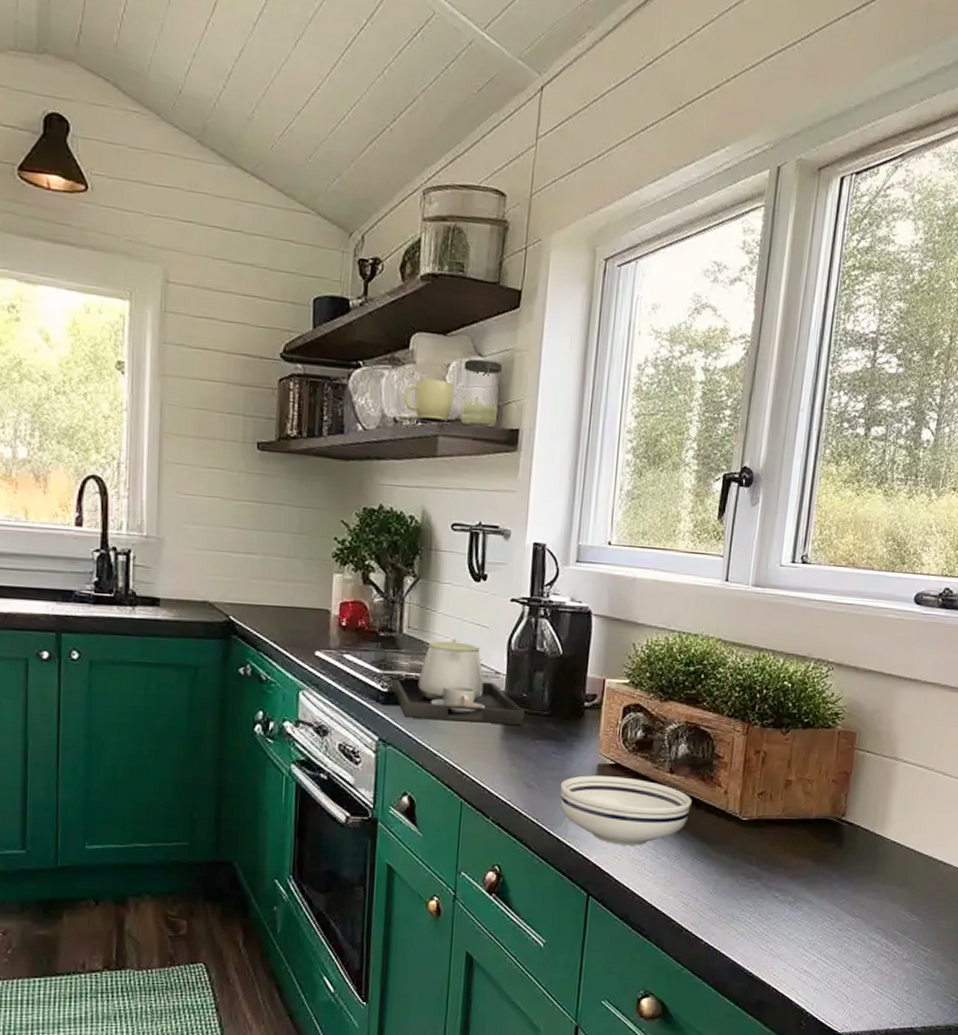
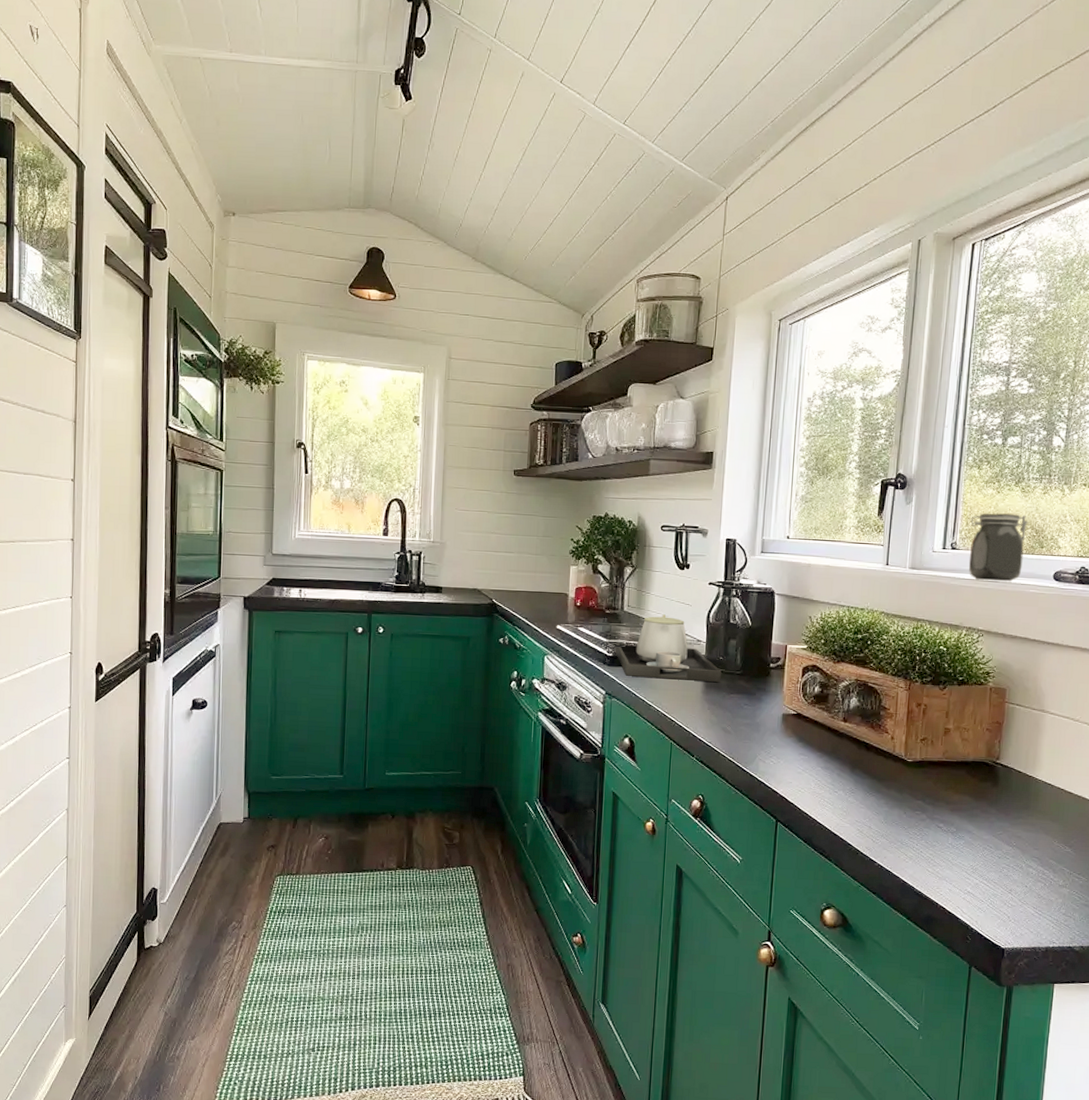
mug: present [403,379,455,424] -> none [623,417,663,450]
jar: present [460,358,502,428] -> none [667,400,699,452]
bowl: present [560,775,692,846] -> none [751,723,863,781]
jar: none [820,519,890,605] -> present [968,513,1028,582]

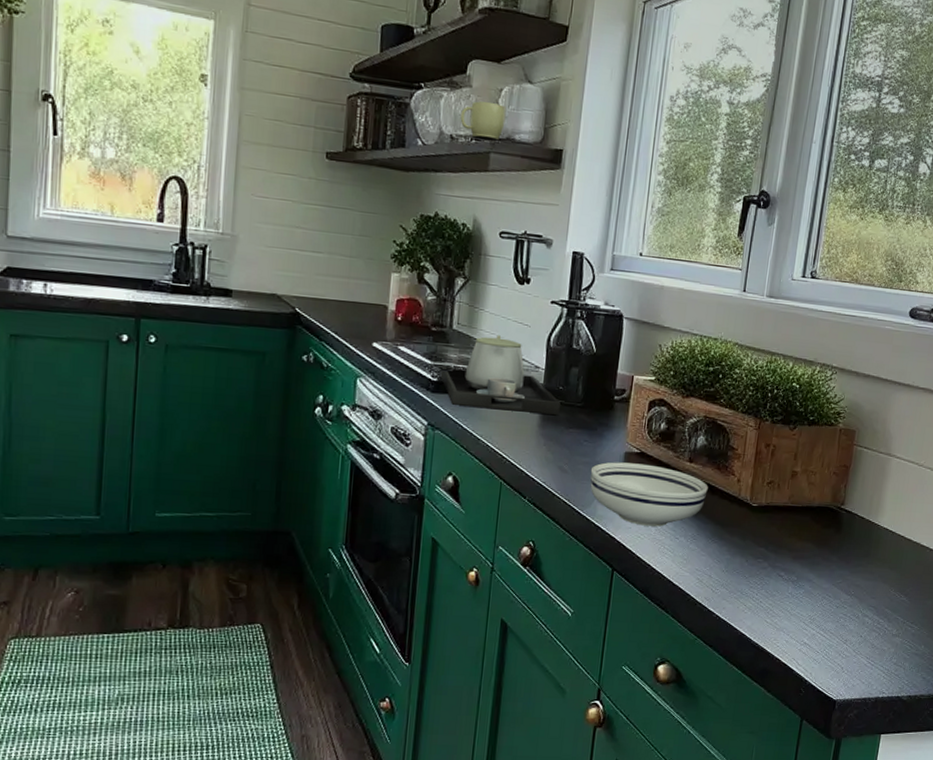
mug: none [623,417,663,450] -> present [460,101,507,142]
bowl: none [751,723,863,781] -> present [590,462,708,527]
jar: present [968,513,1028,582] -> none [827,240,889,317]

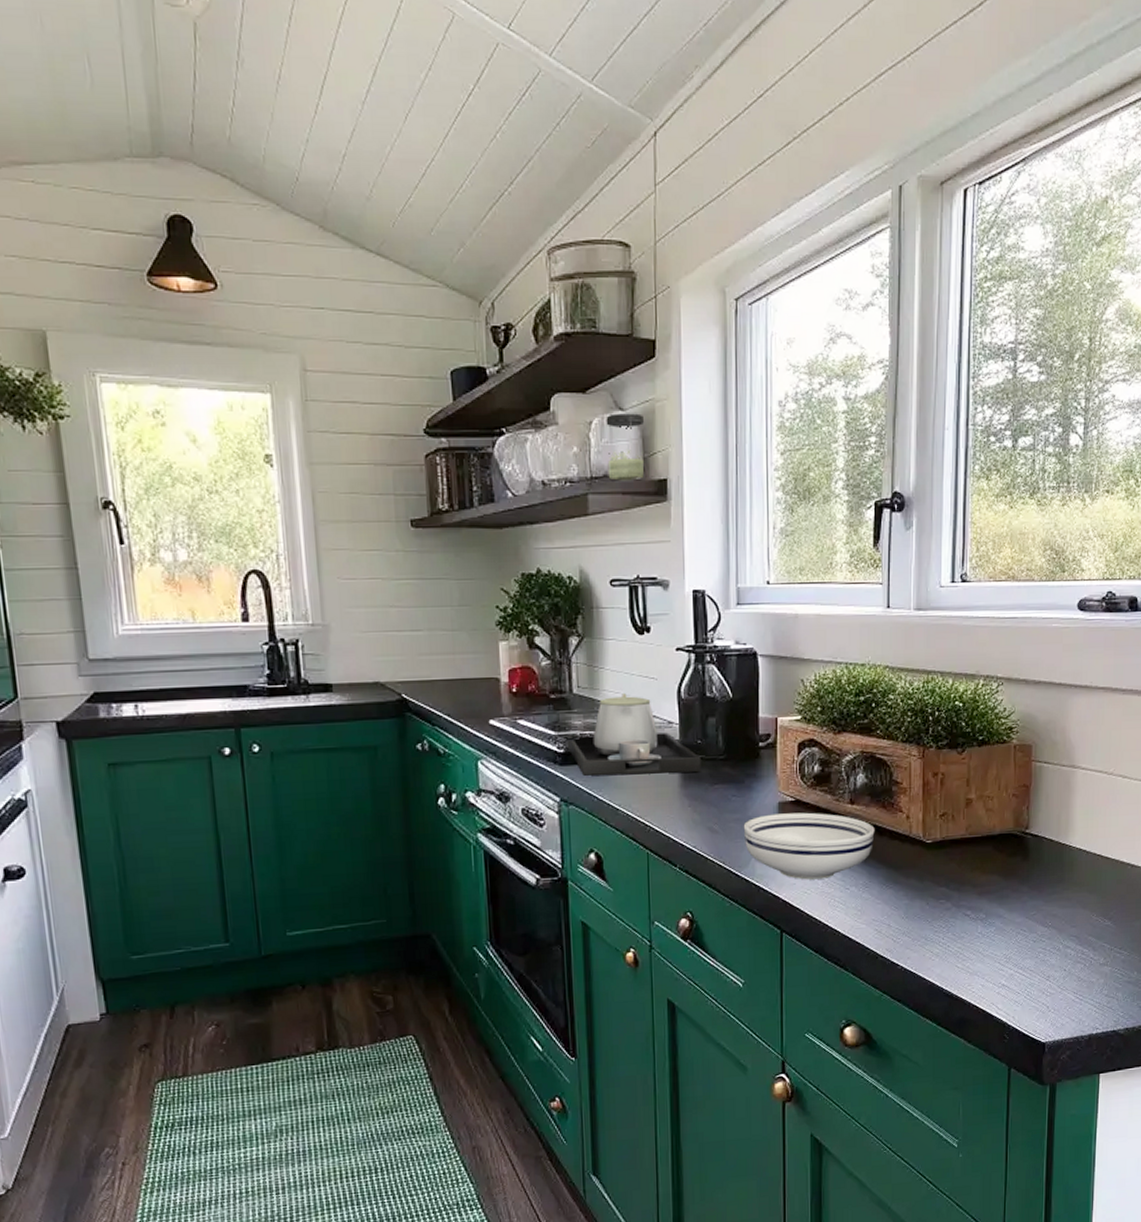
mug: present [460,101,507,142] -> none [549,439,600,482]
jar: none [510,85,549,147] -> present [606,413,644,481]

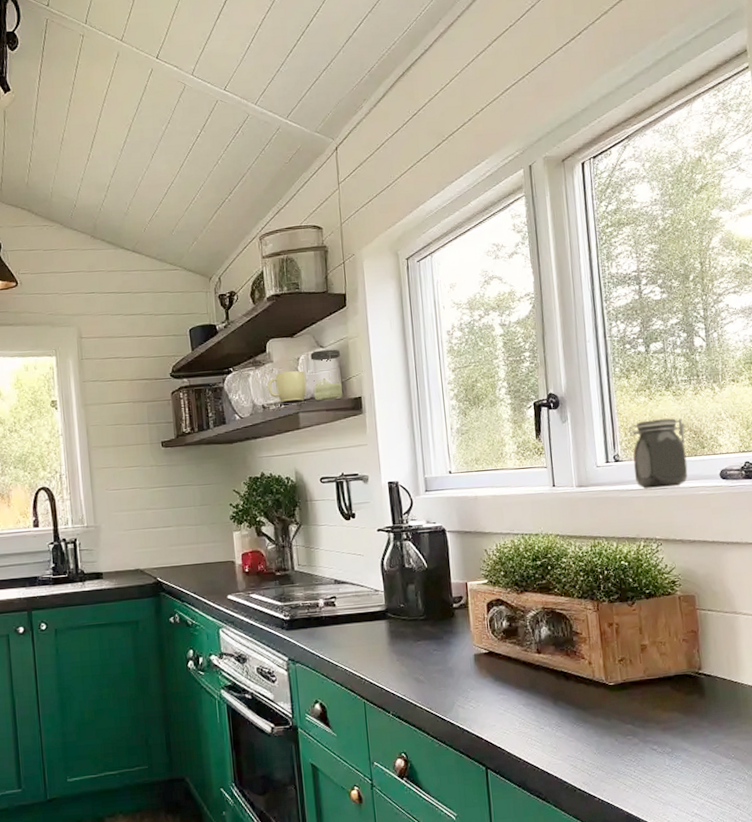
mug: none [549,439,600,482] -> present [267,371,307,404]
teapot: present [566,693,701,776] -> none [291,568,406,638]
bowl: present [743,812,875,880] -> none [445,662,562,722]
jar: none [981,533,1047,618] -> present [628,418,688,490]

